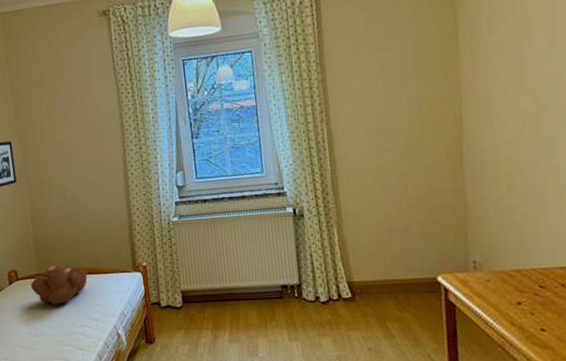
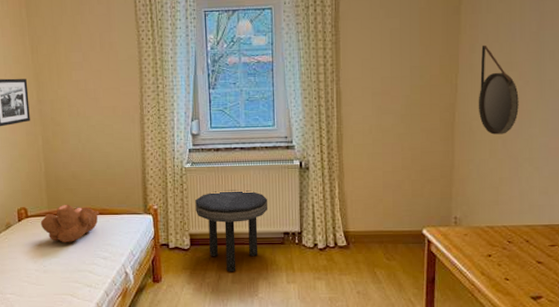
side table: none [185,242,263,331] -> present [195,190,268,272]
home mirror: none [486,69,537,167] -> present [478,45,519,135]

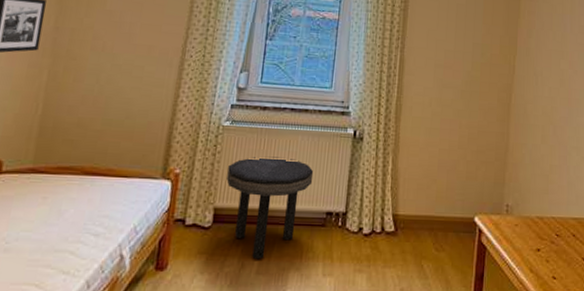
teddy bear: present [40,204,99,243] -> none [16,159,103,212]
home mirror: present [478,45,519,135] -> none [532,31,569,121]

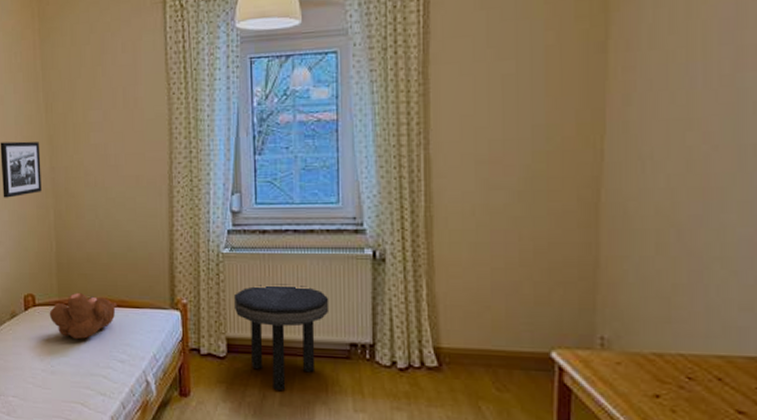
teddy bear: none [16,159,103,212] -> present [49,292,117,340]

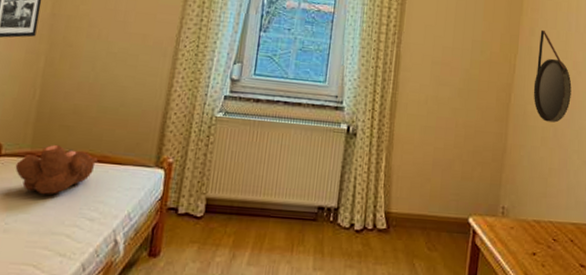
side table: present [234,284,330,391] -> none [219,149,306,251]
home mirror: none [636,94,703,222] -> present [533,29,572,123]

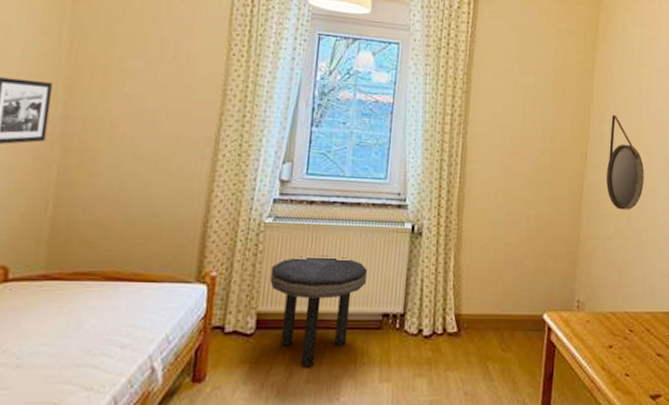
teddy bear: present [15,144,98,195] -> none [26,263,128,323]
side table: none [219,149,306,251] -> present [270,255,368,368]

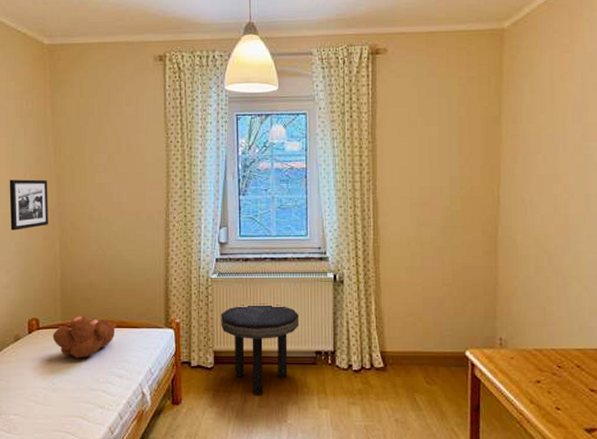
teddy bear: none [26,263,128,323] -> present [52,315,117,359]
home mirror: present [606,114,644,210] -> none [521,156,565,250]

